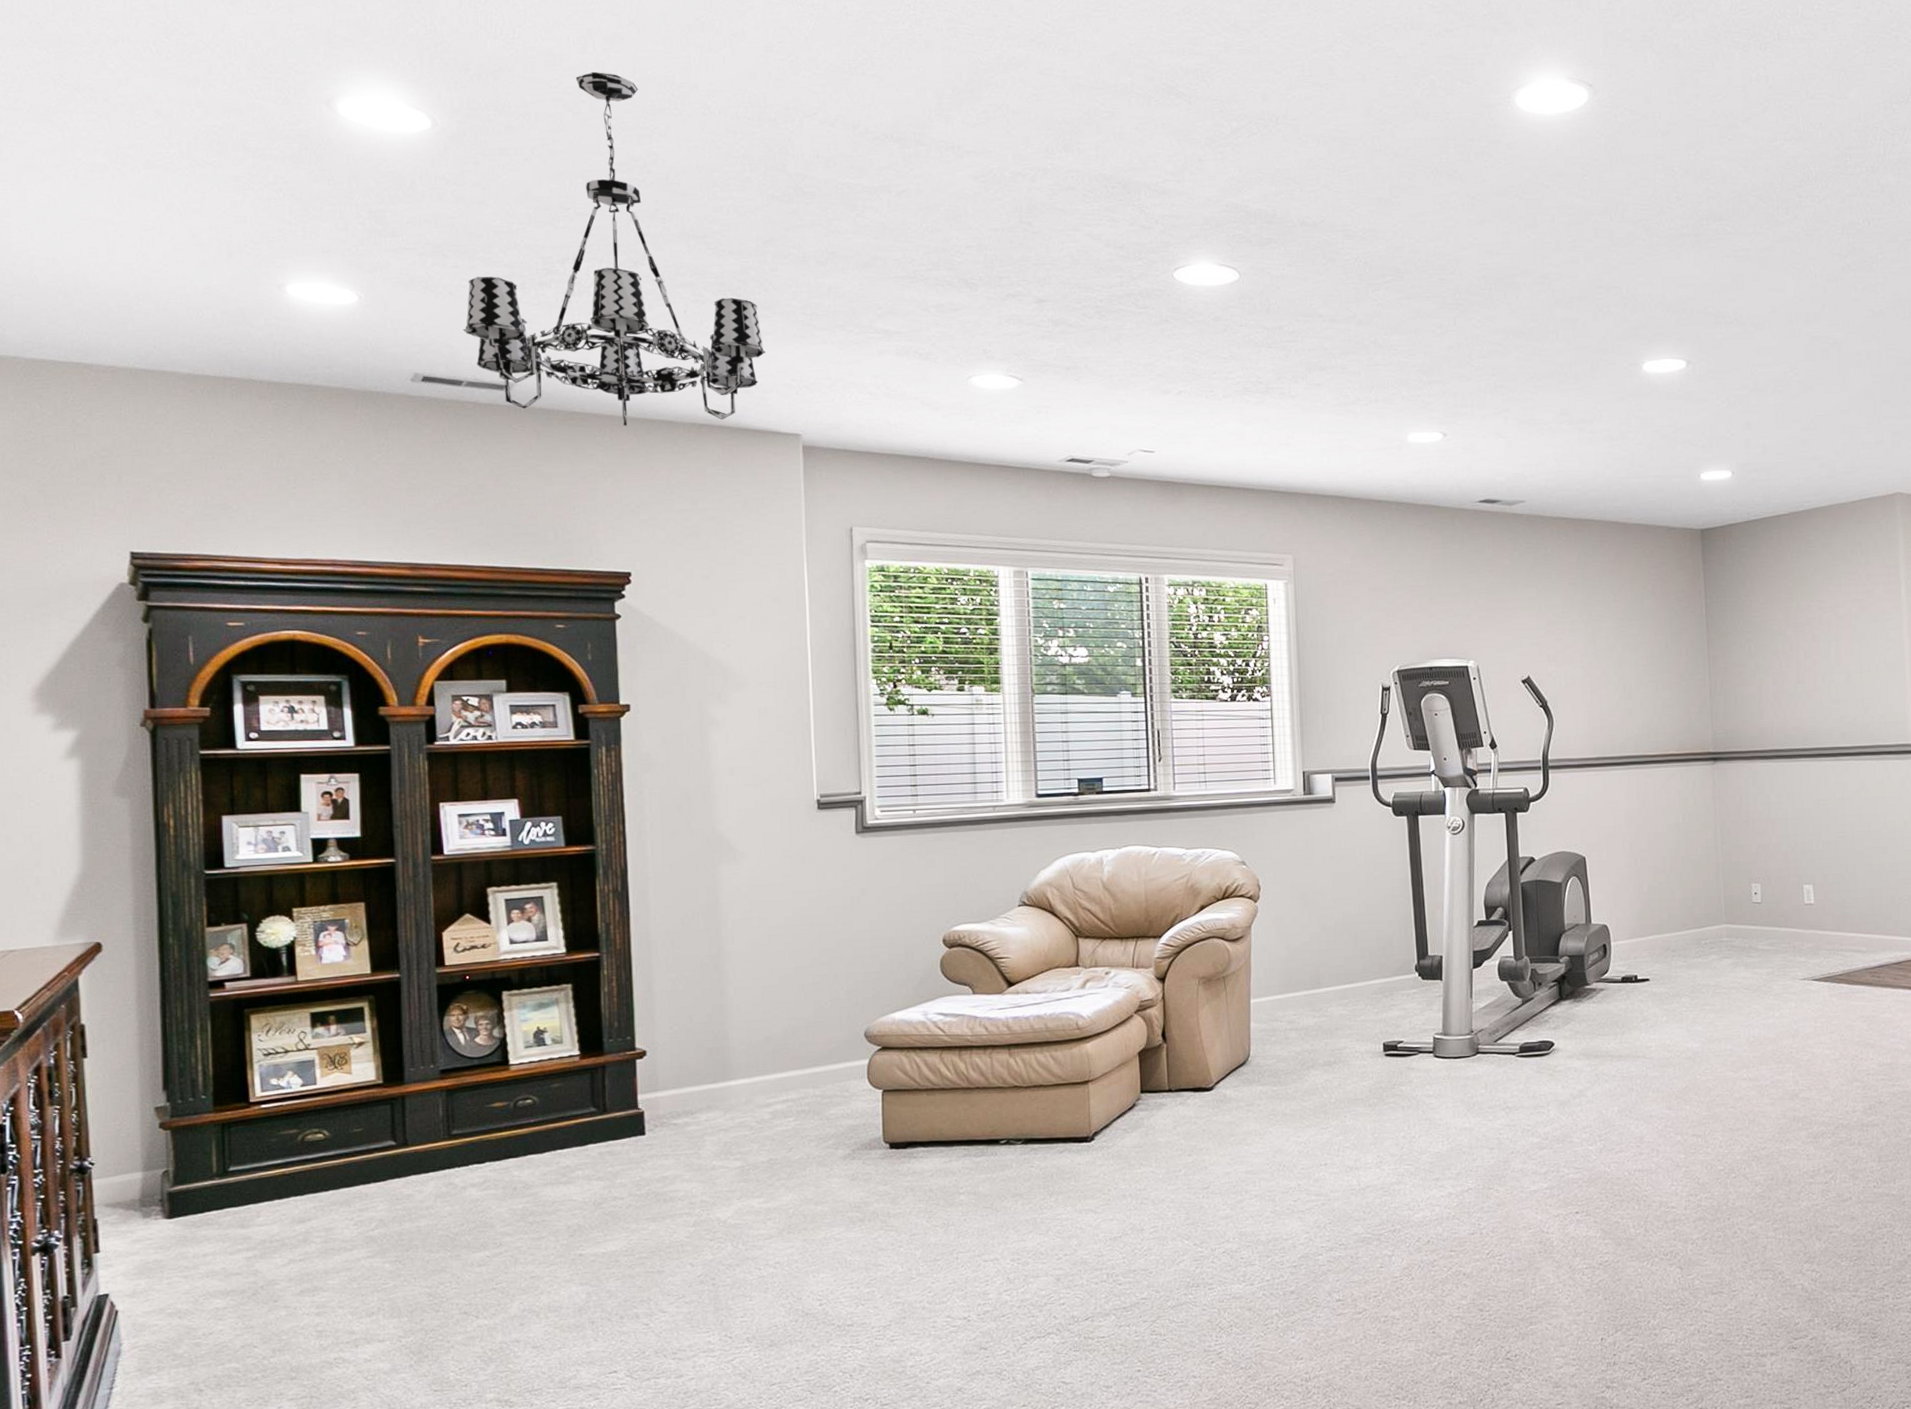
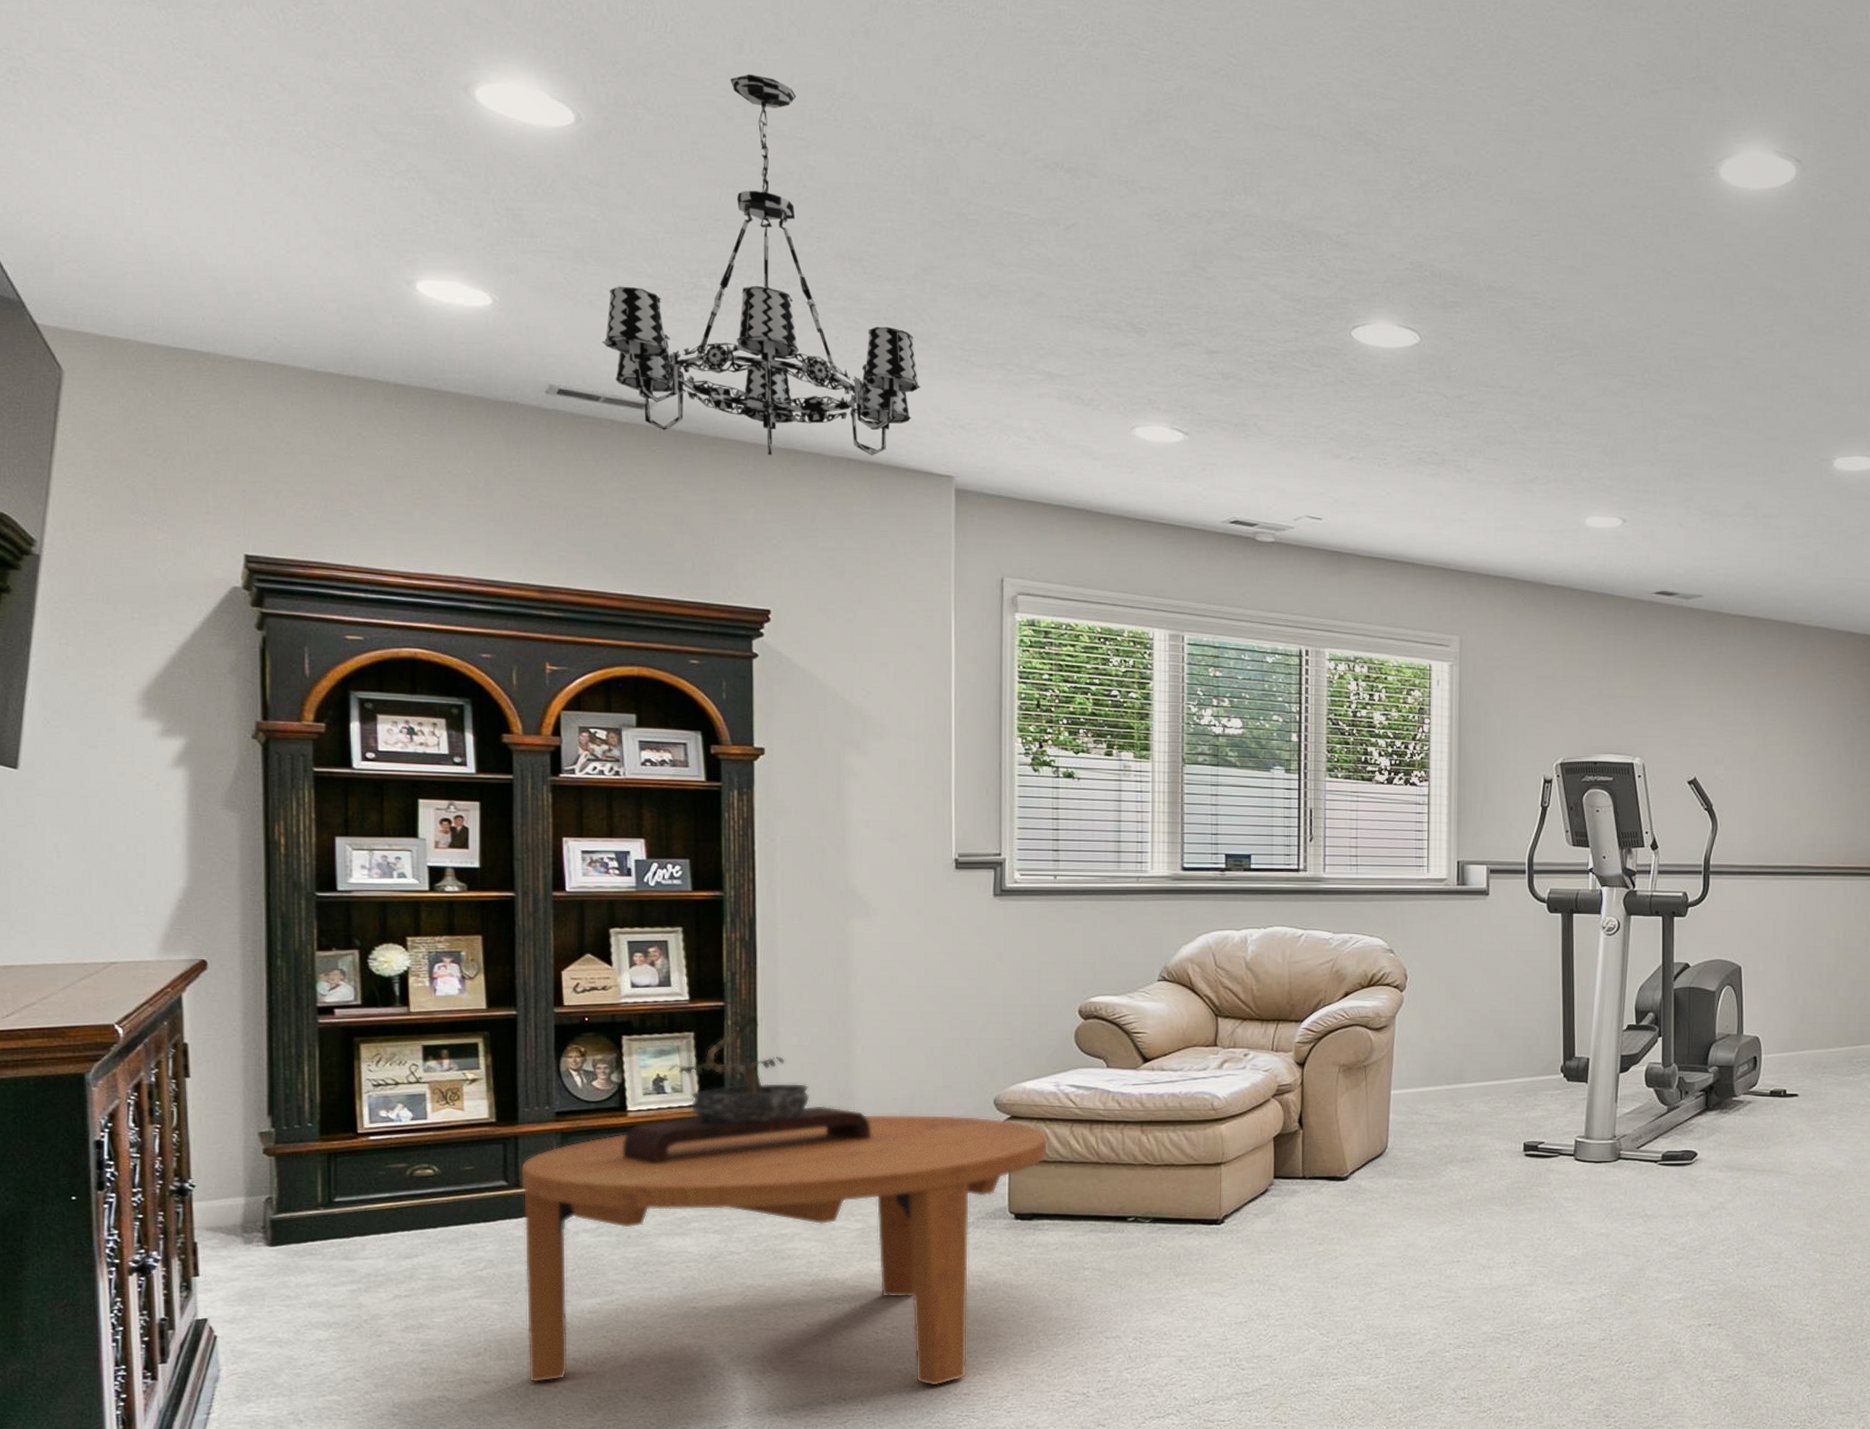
coffee table: none [408,1049,920,1339] -> present [520,1114,1049,1387]
bonsai tree: none [506,952,746,1116] -> present [622,1002,870,1165]

